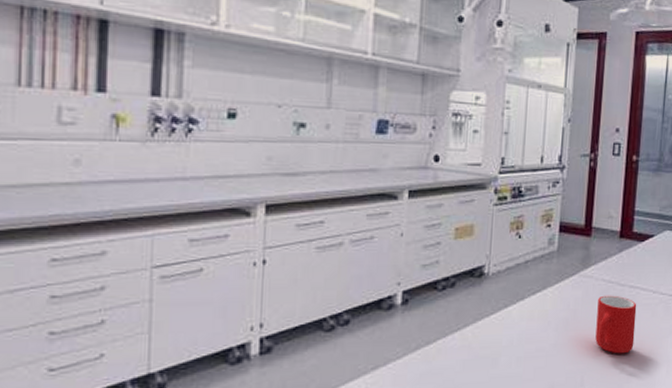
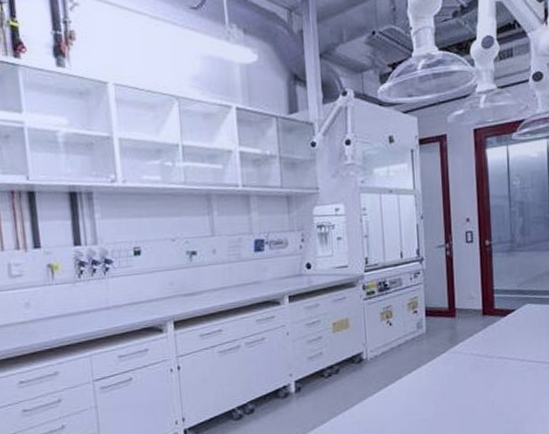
cup: present [595,295,637,354] -> none [470,366,509,419]

